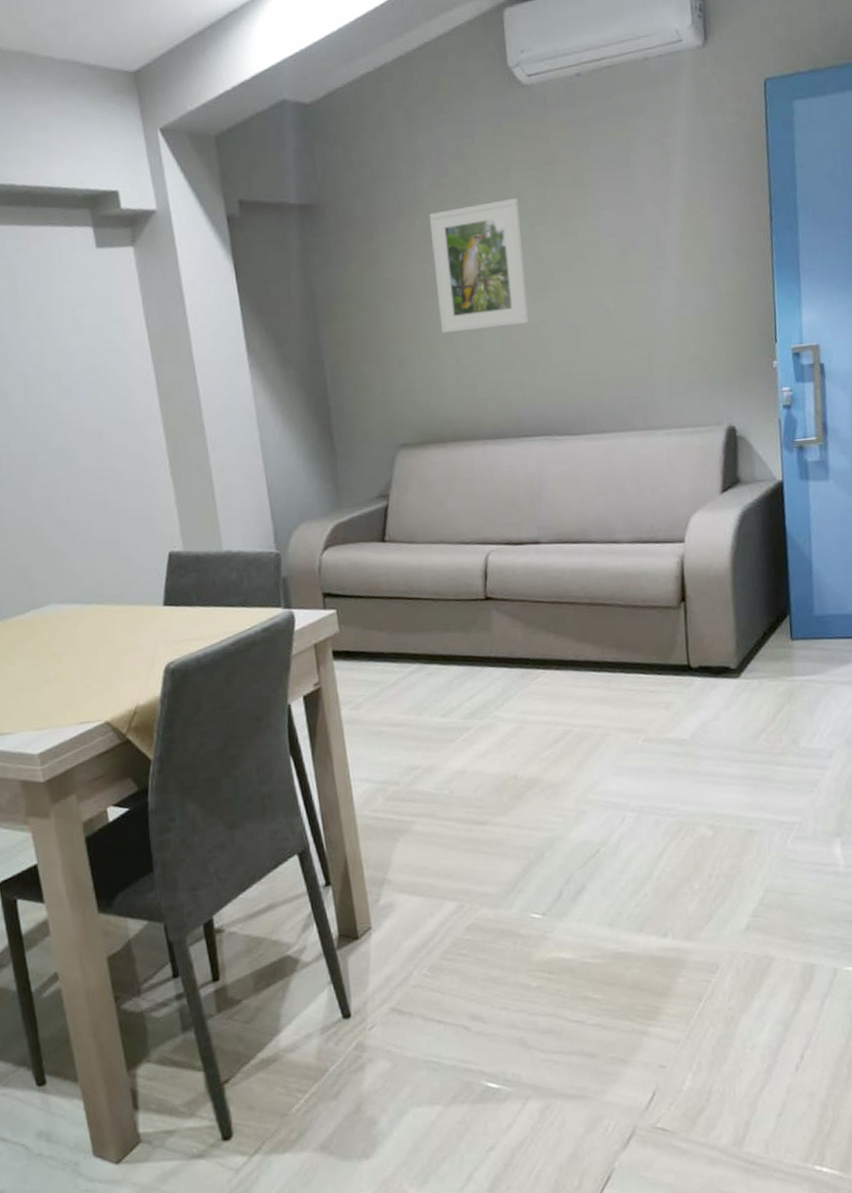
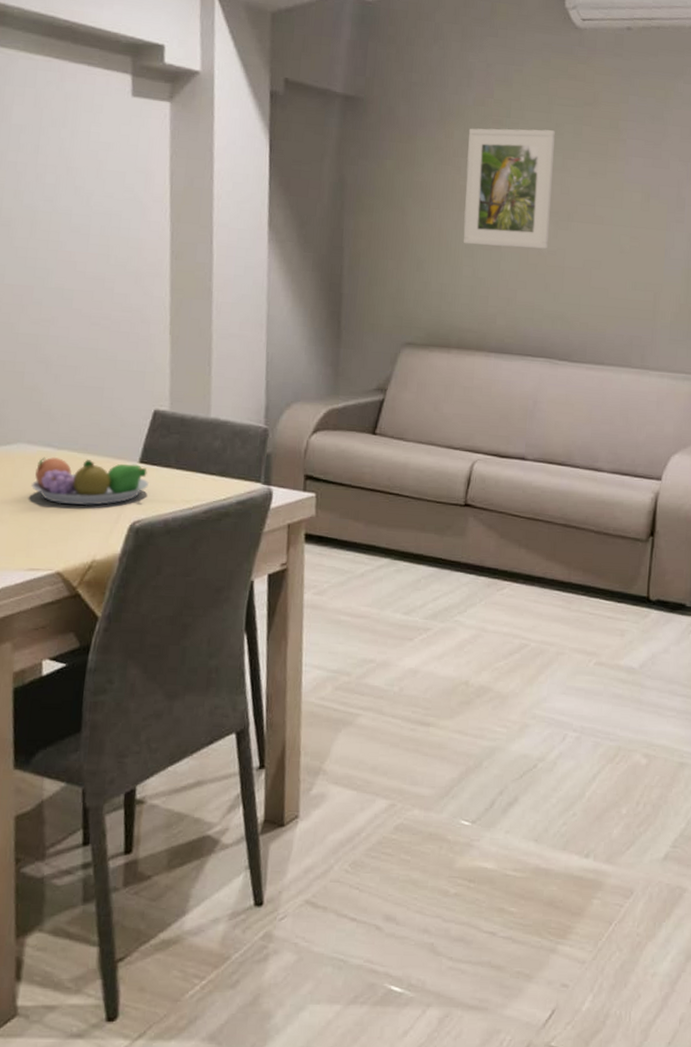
fruit bowl: none [67,607,176,657] -> present [30,457,149,505]

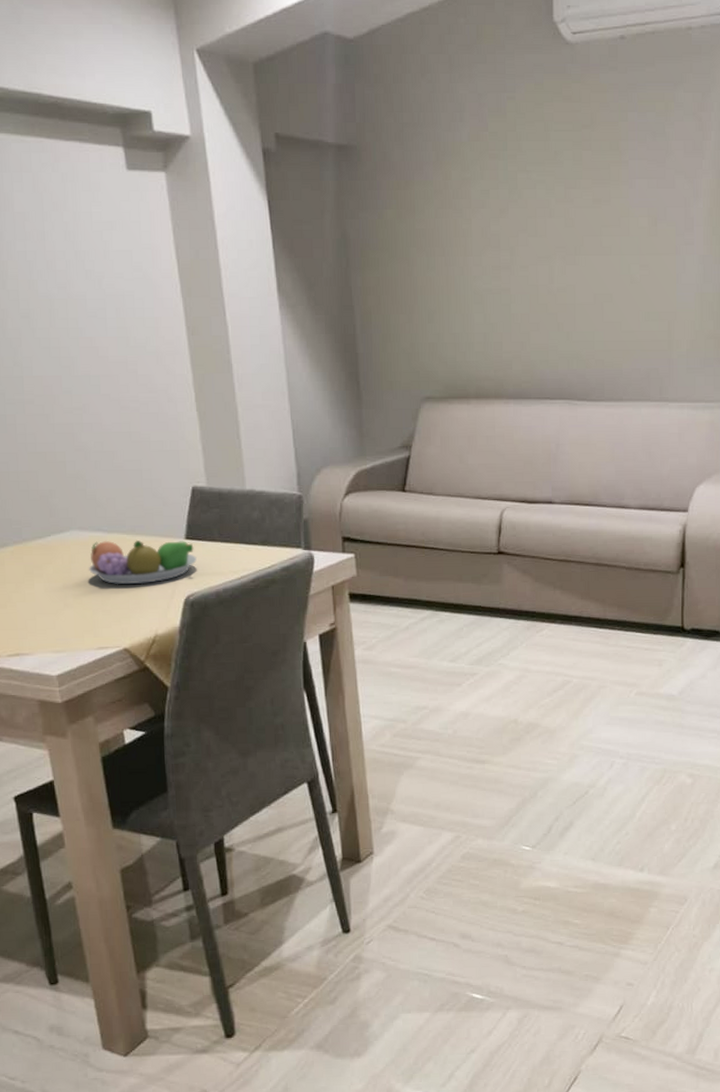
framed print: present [463,128,556,249] -> none [466,159,557,290]

